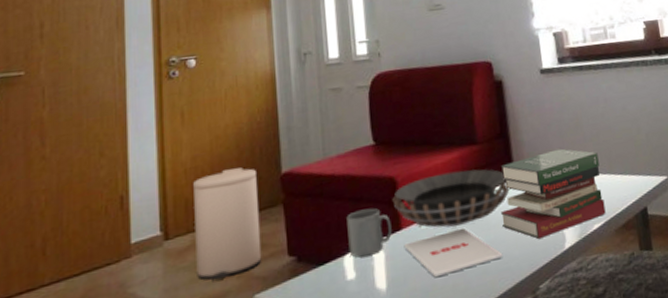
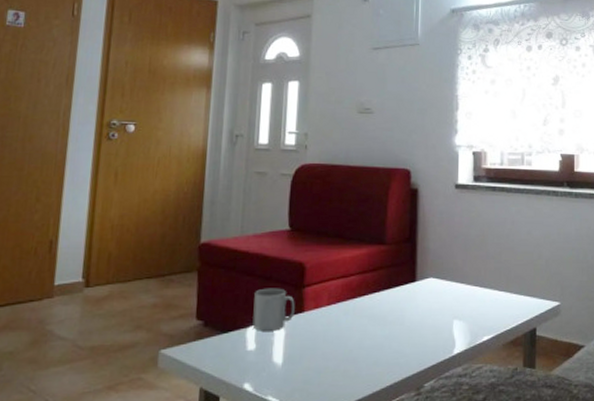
pedal bin: present [193,167,262,281] -> none [110,232,177,331]
decorative bowl: present [392,169,510,228] -> none [299,266,410,317]
magazine: present [404,227,503,278] -> none [304,319,395,362]
books: present [501,148,606,239] -> none [398,261,498,341]

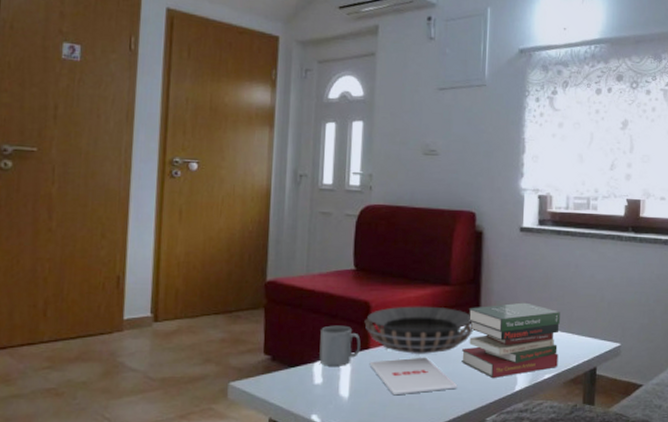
decorative bowl: none [299,266,410,317] -> present [364,306,474,354]
magazine: none [304,319,395,362] -> present [369,357,458,396]
books: none [398,261,498,341] -> present [462,302,560,378]

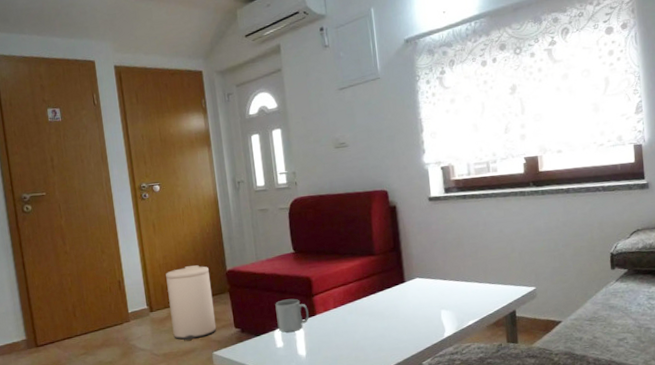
pedal bin: none [180,269,243,364] -> present [166,265,217,341]
decorative bowl: present [364,306,474,354] -> none [308,274,401,316]
magazine: present [369,357,458,396] -> none [318,317,394,351]
books: present [462,302,560,378] -> none [393,261,480,328]

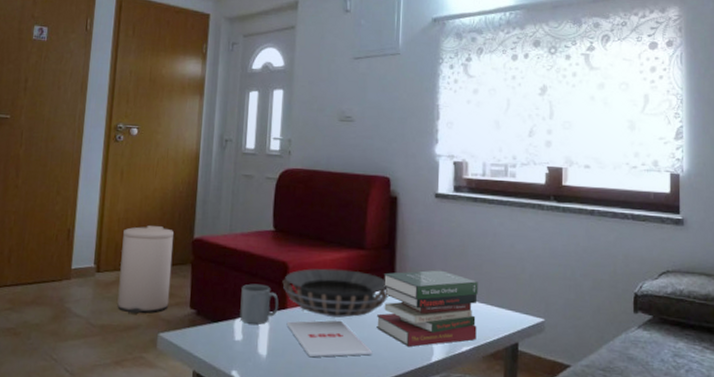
decorative bowl: none [308,274,401,316] -> present [282,268,389,318]
magazine: none [318,317,394,351] -> present [286,320,373,358]
books: none [393,261,480,328] -> present [377,270,478,347]

